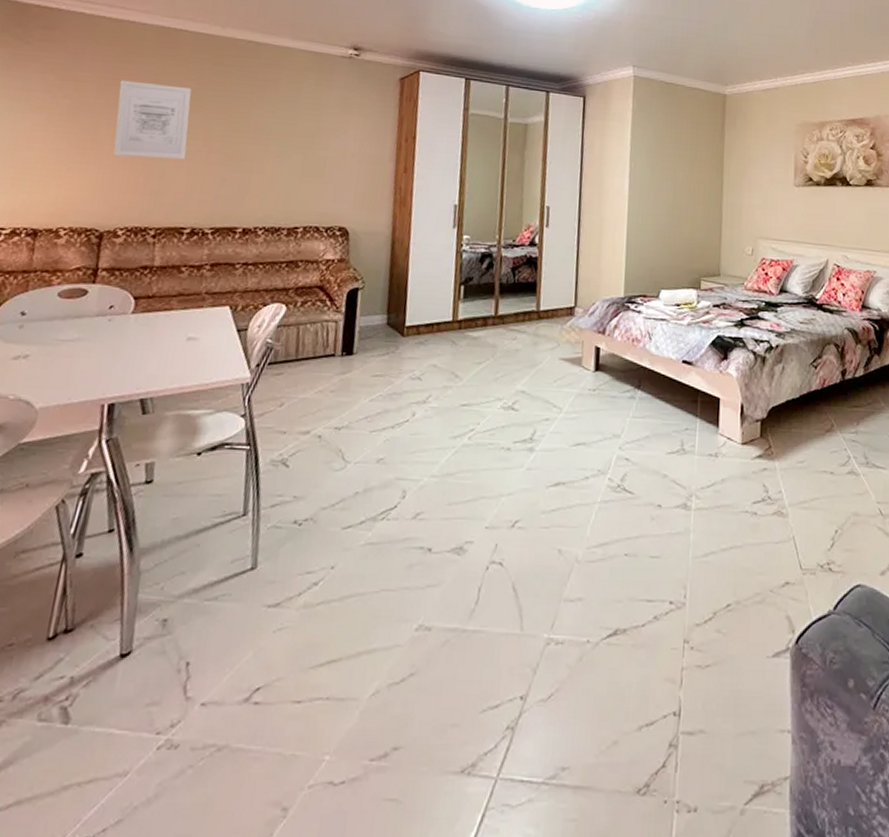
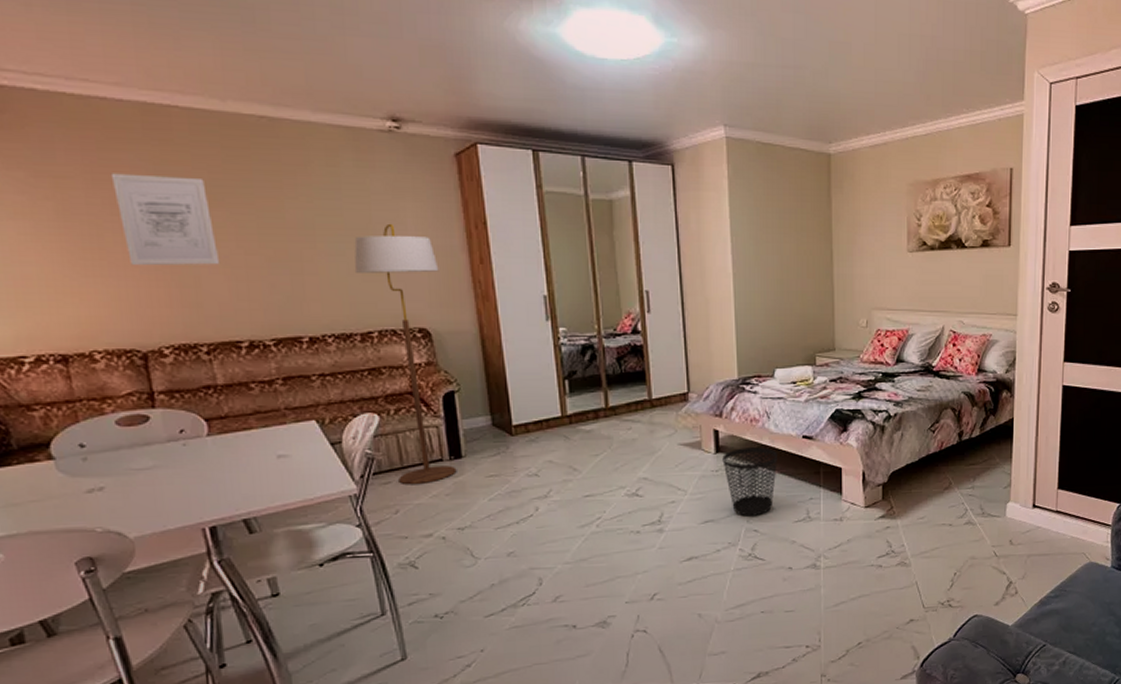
floor lamp: none [290,133,368,379] -> present [354,223,457,485]
wastebasket: none [600,368,657,443] -> present [722,447,779,517]

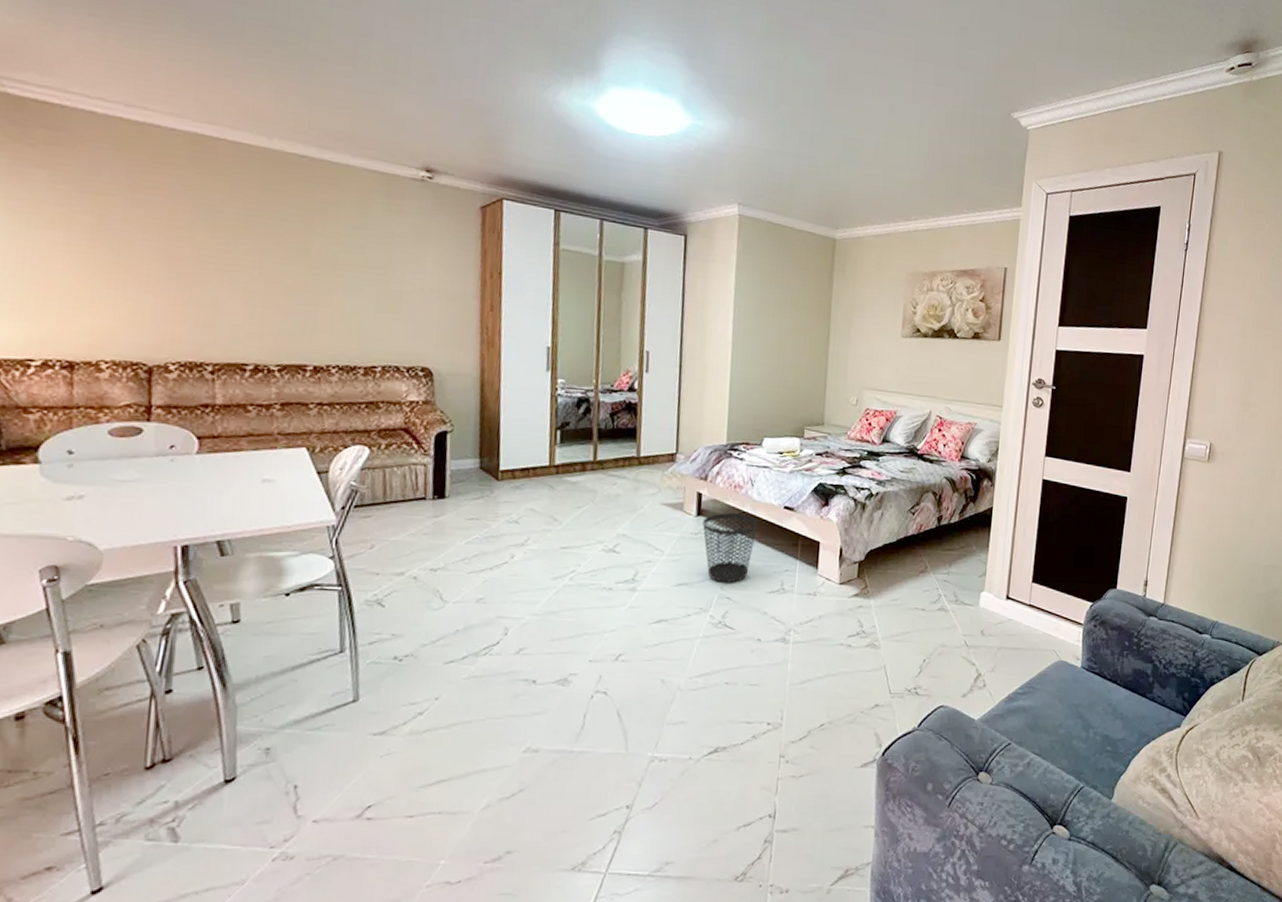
wall art: present [110,173,221,266] -> none [150,194,240,290]
floor lamp: present [354,223,457,485] -> none [368,265,450,521]

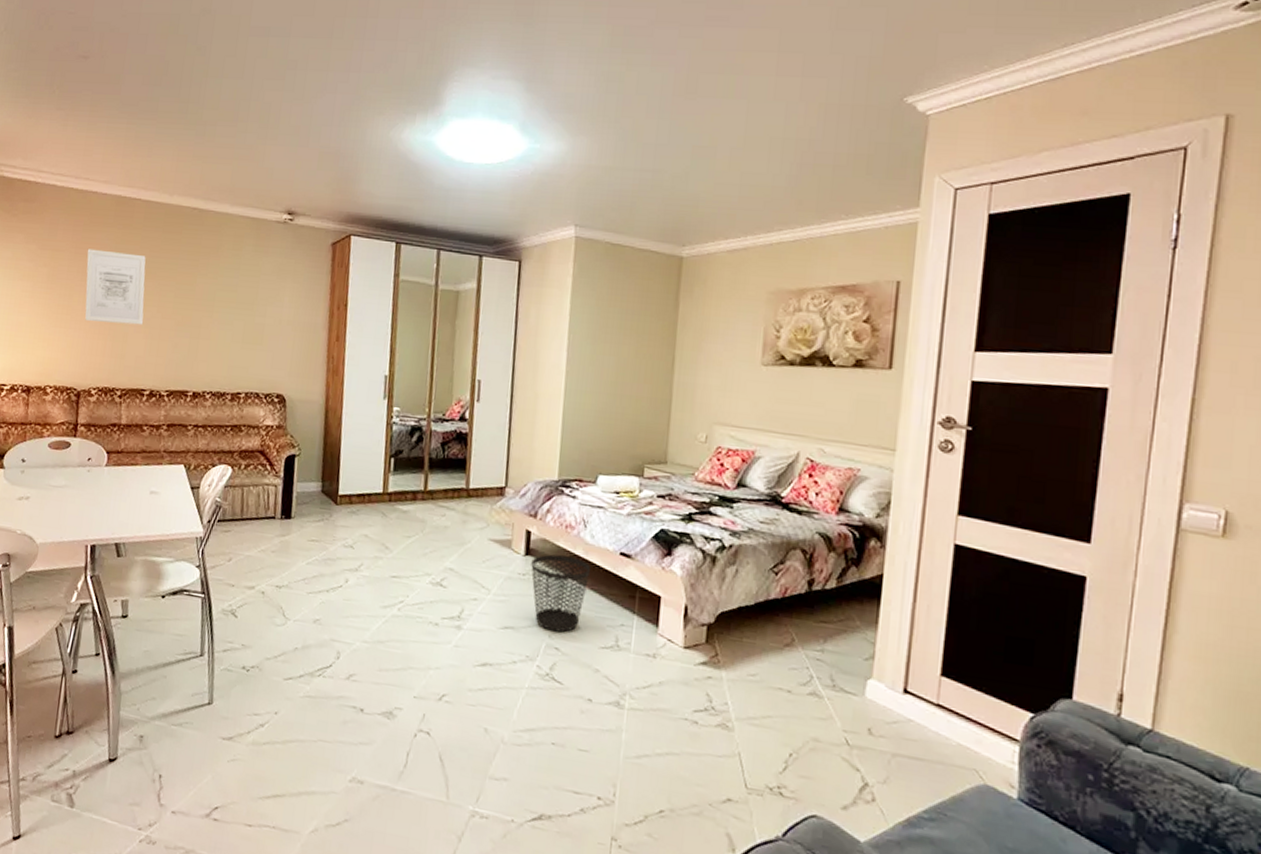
wall art: none [150,194,240,290] -> present [84,248,146,325]

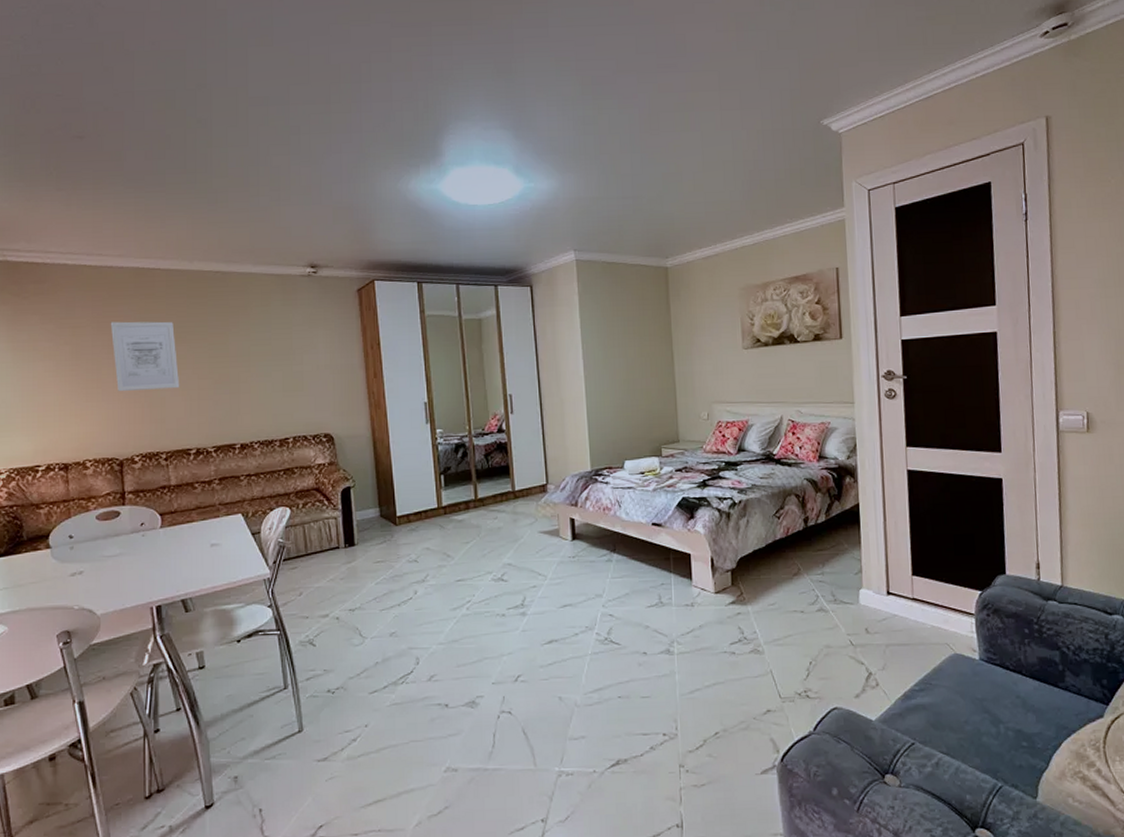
wastebasket: present [531,554,592,633] -> none [578,534,630,601]

